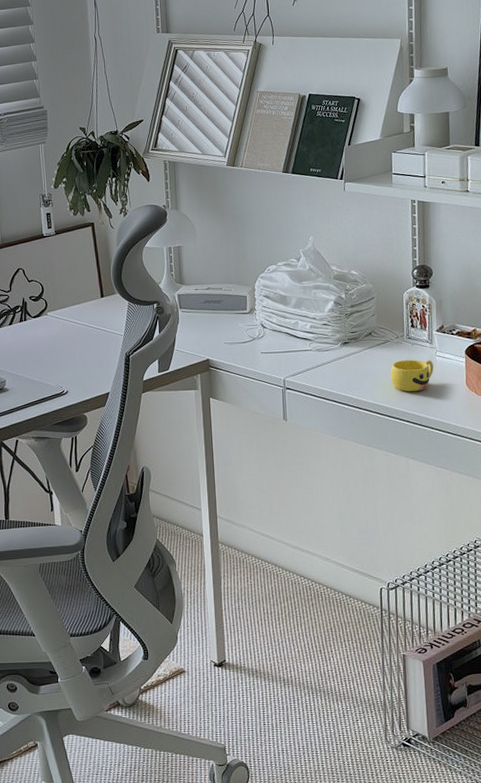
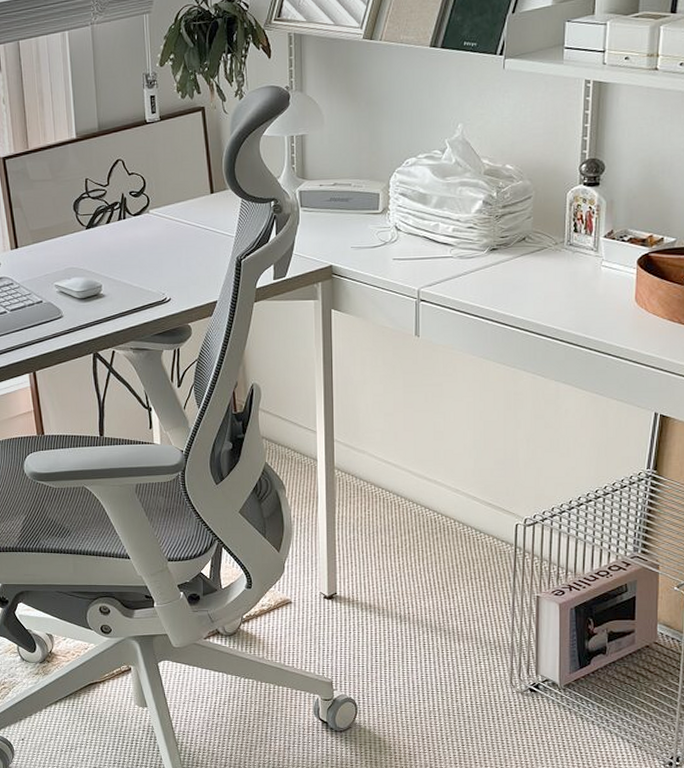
cup: present [390,360,434,392] -> none [545,270,597,307]

